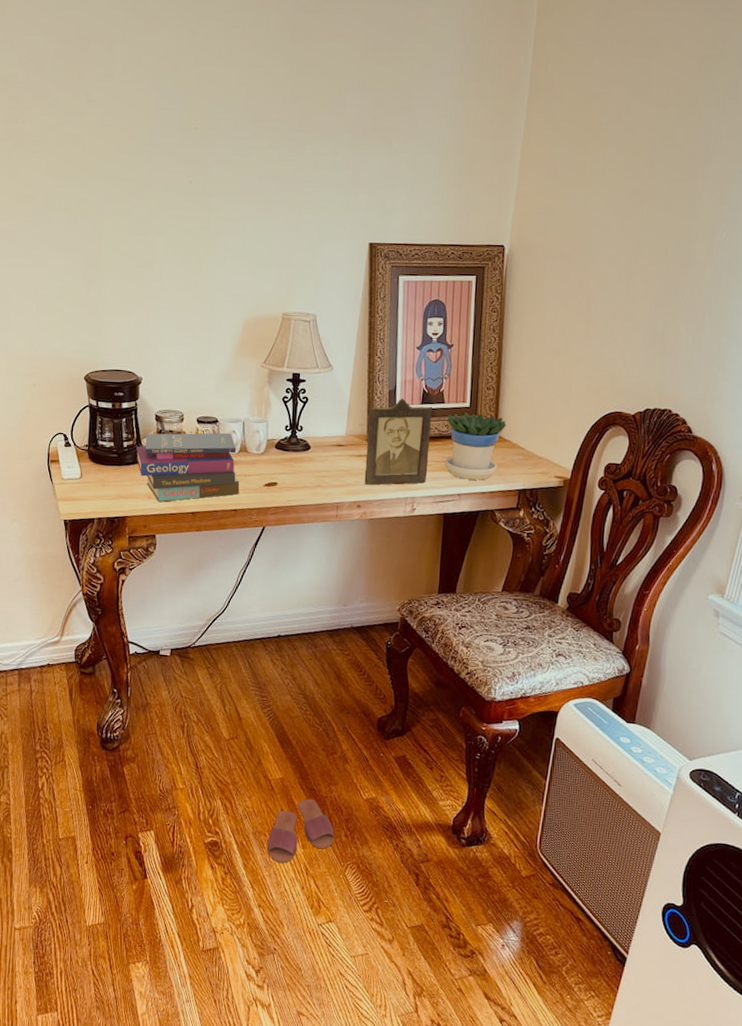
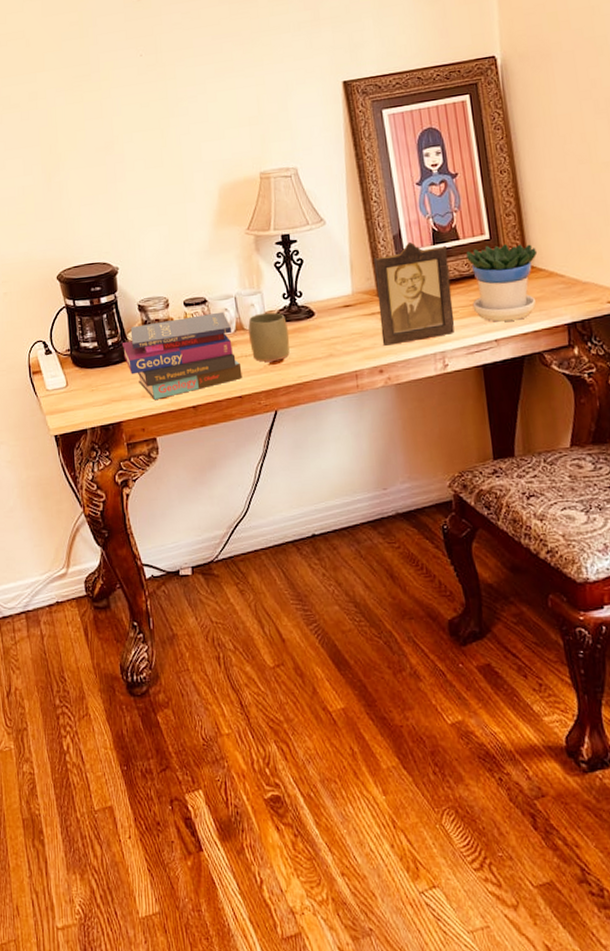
mug: none [250,440,286,484] -> present [248,312,290,362]
slippers: present [267,798,334,863] -> none [339,730,421,816]

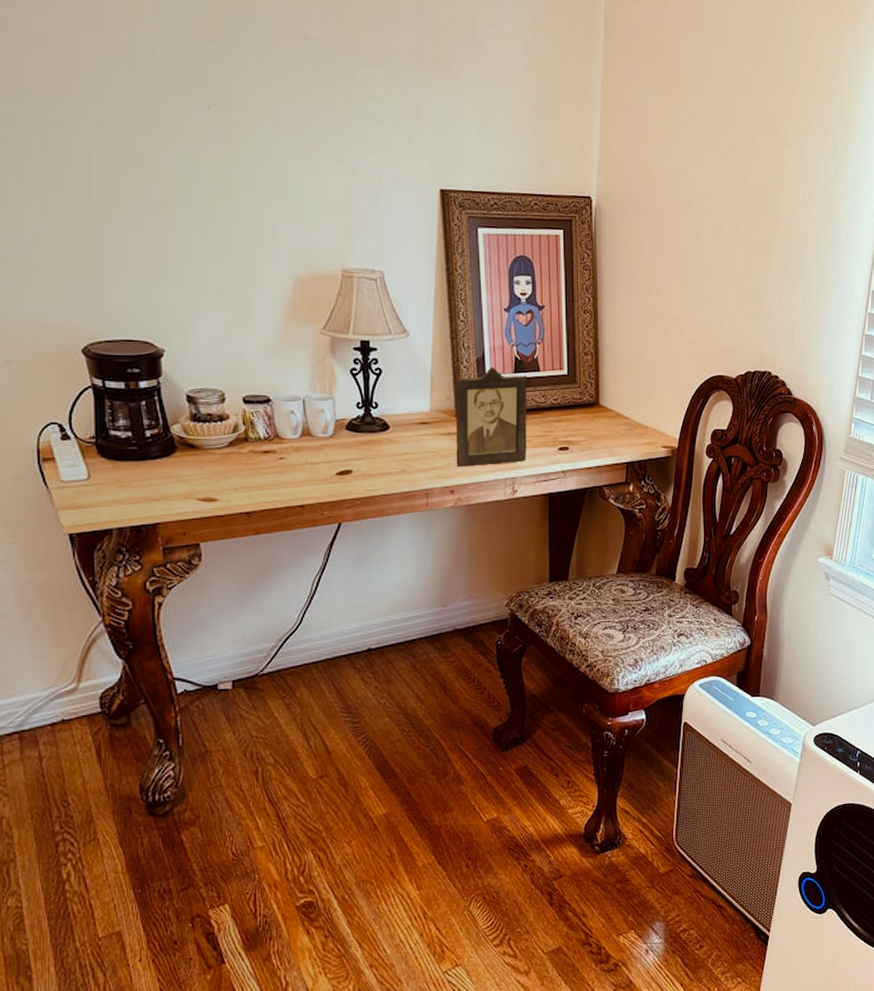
books: present [121,311,243,400] -> none [163,414,305,502]
mug: present [248,312,290,362] -> none [315,420,361,472]
flowerpot: present [466,244,538,322] -> none [545,381,608,455]

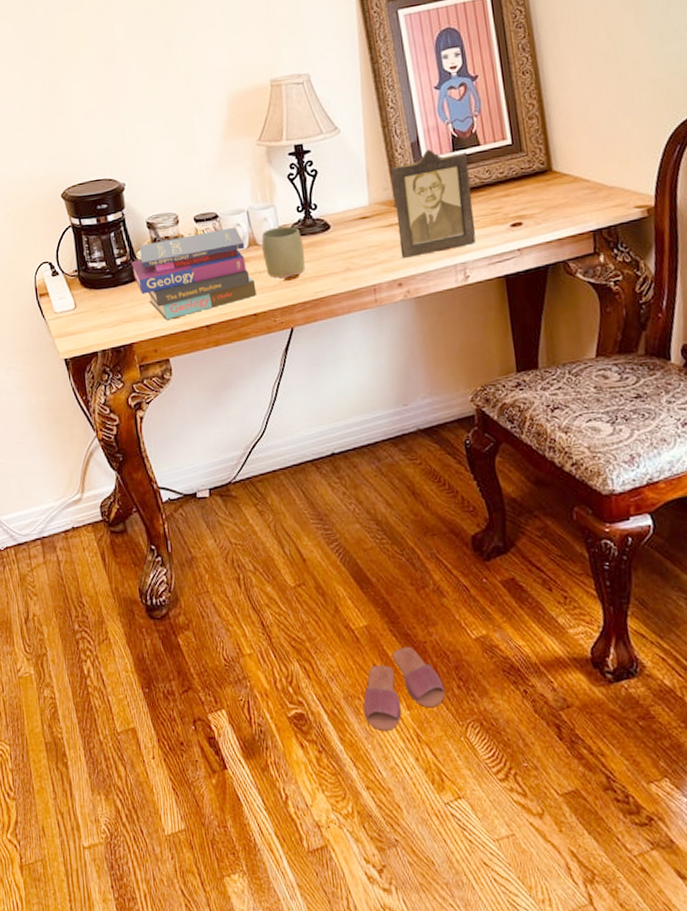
books: none [163,414,305,502] -> present [130,227,257,320]
mug: none [315,420,361,472] -> present [261,226,305,278]
slippers: none [374,831,454,912] -> present [363,646,445,731]

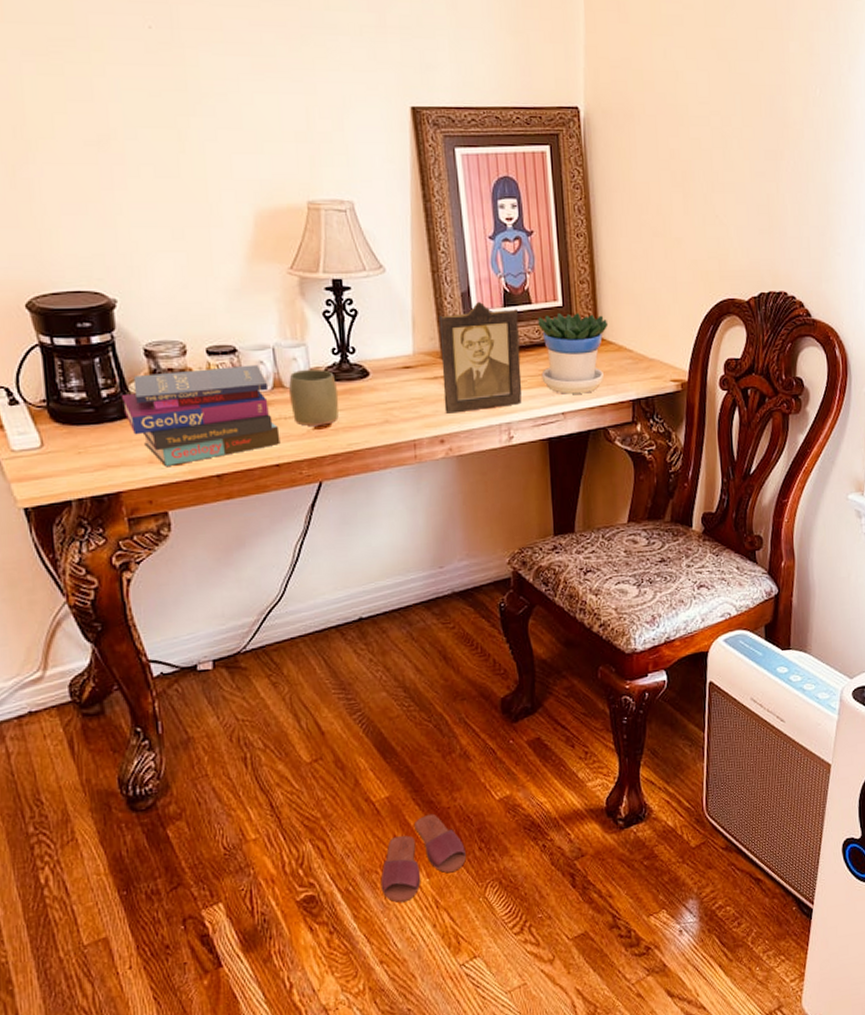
flowerpot: none [487,148,562,230] -> present [538,313,609,394]

